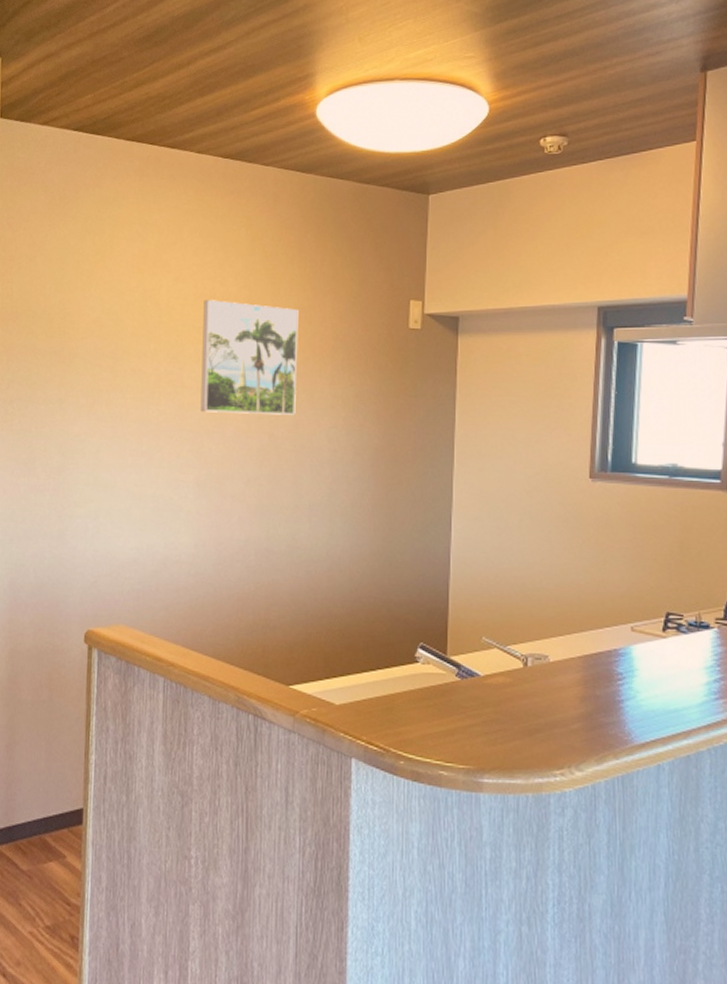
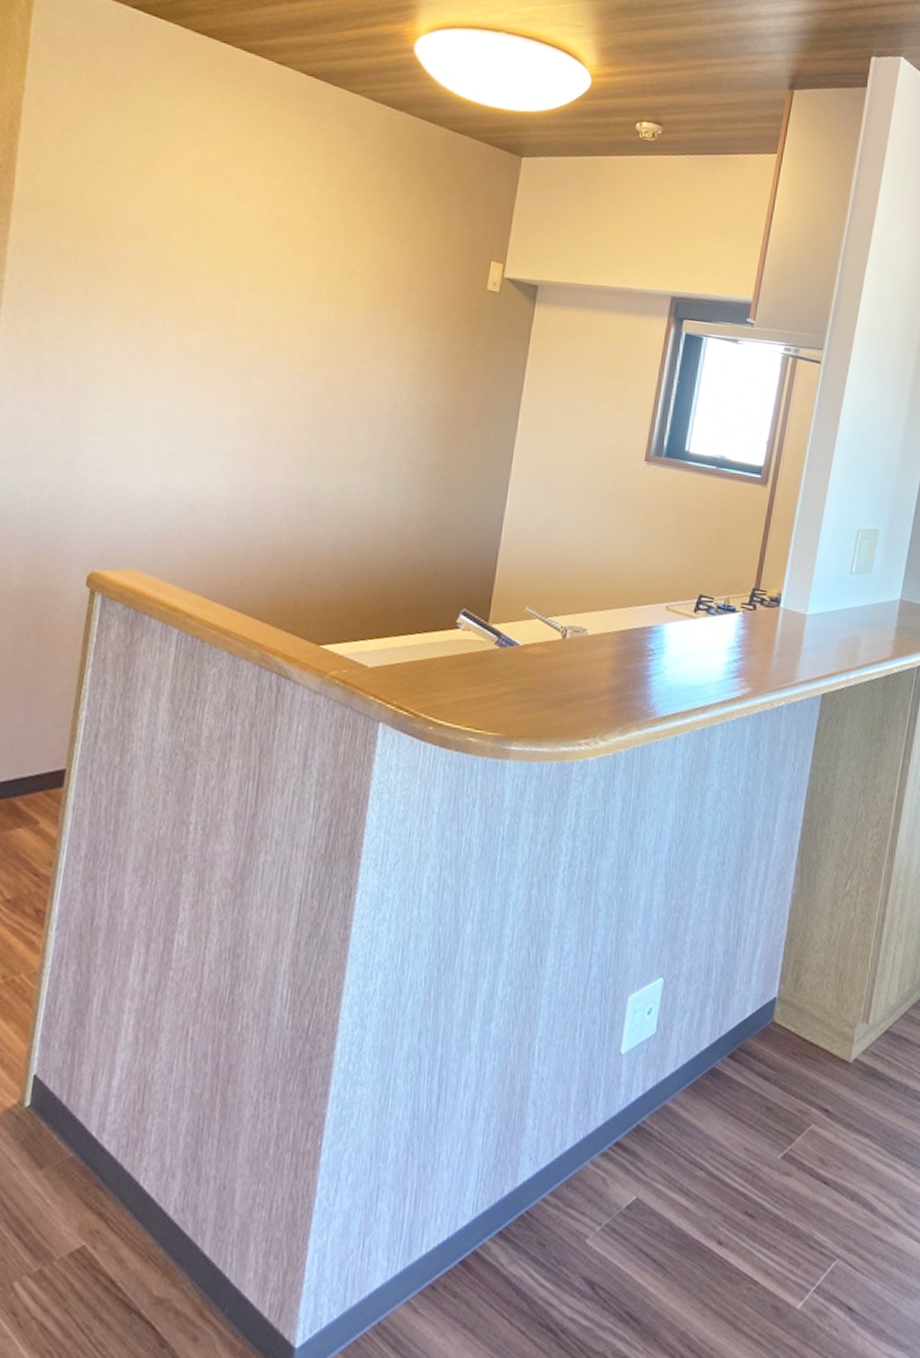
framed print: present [200,300,299,415] -> none [251,225,373,363]

